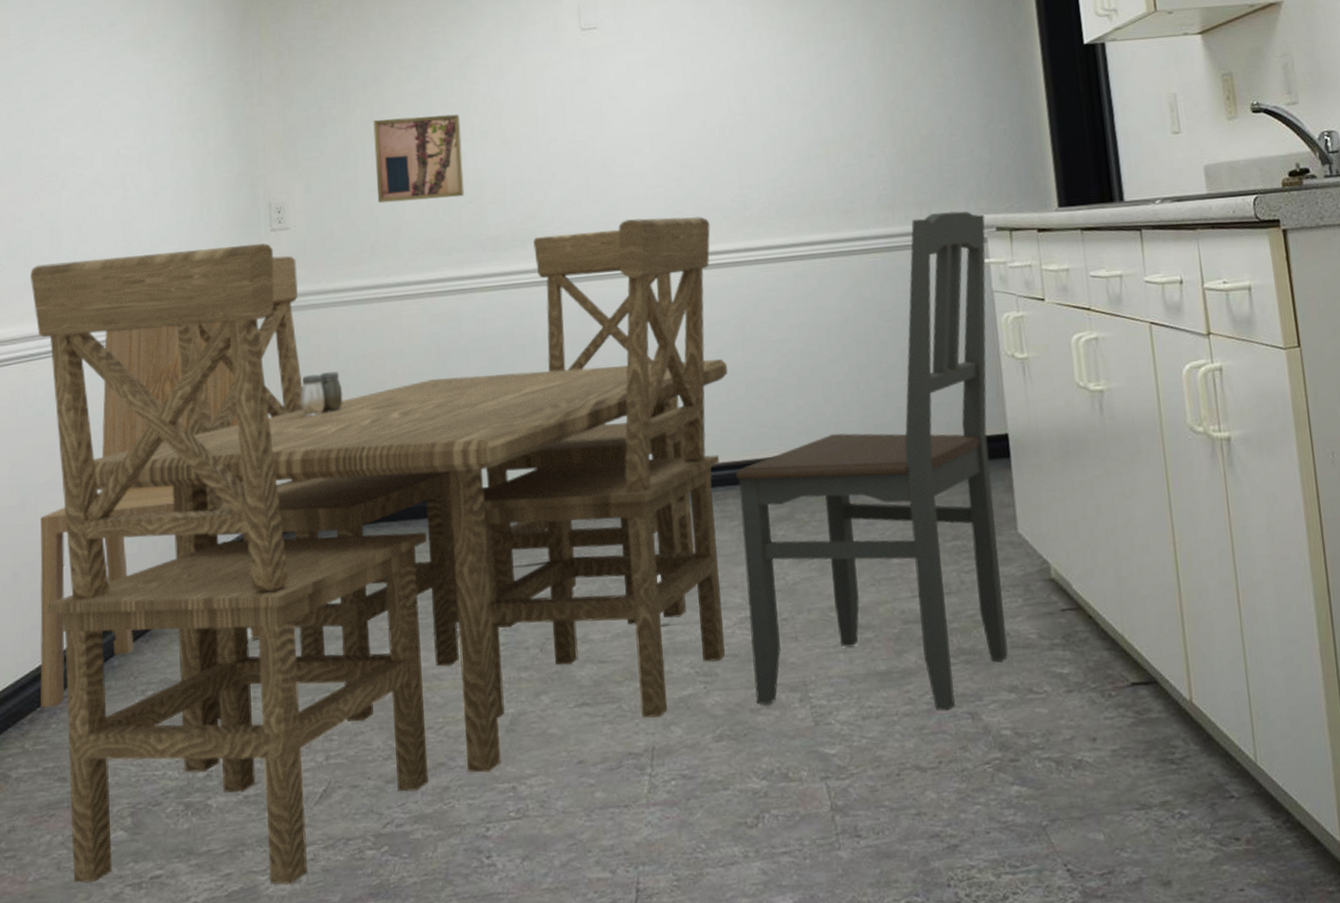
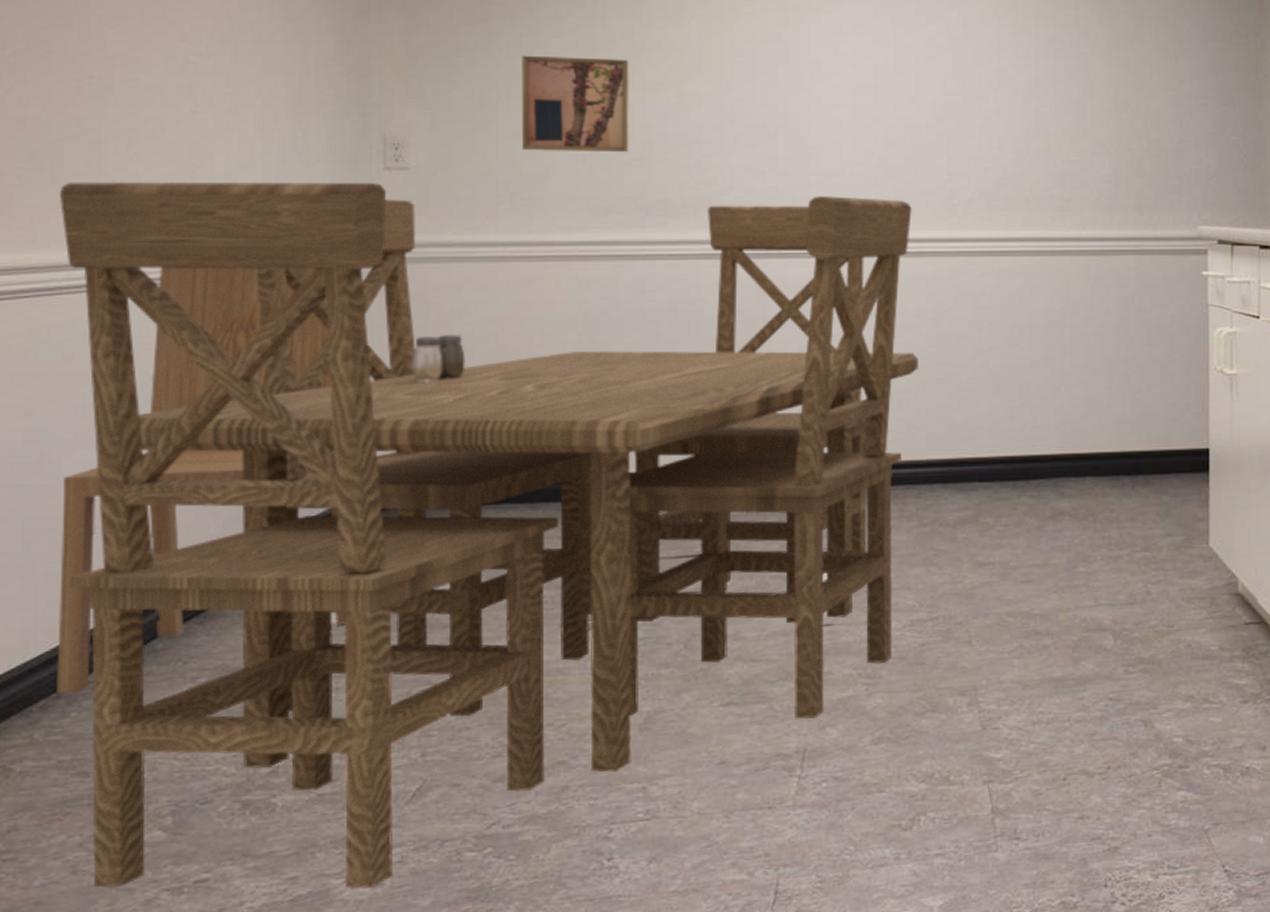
dining chair: present [736,211,1009,711] -> none [919,219,1207,718]

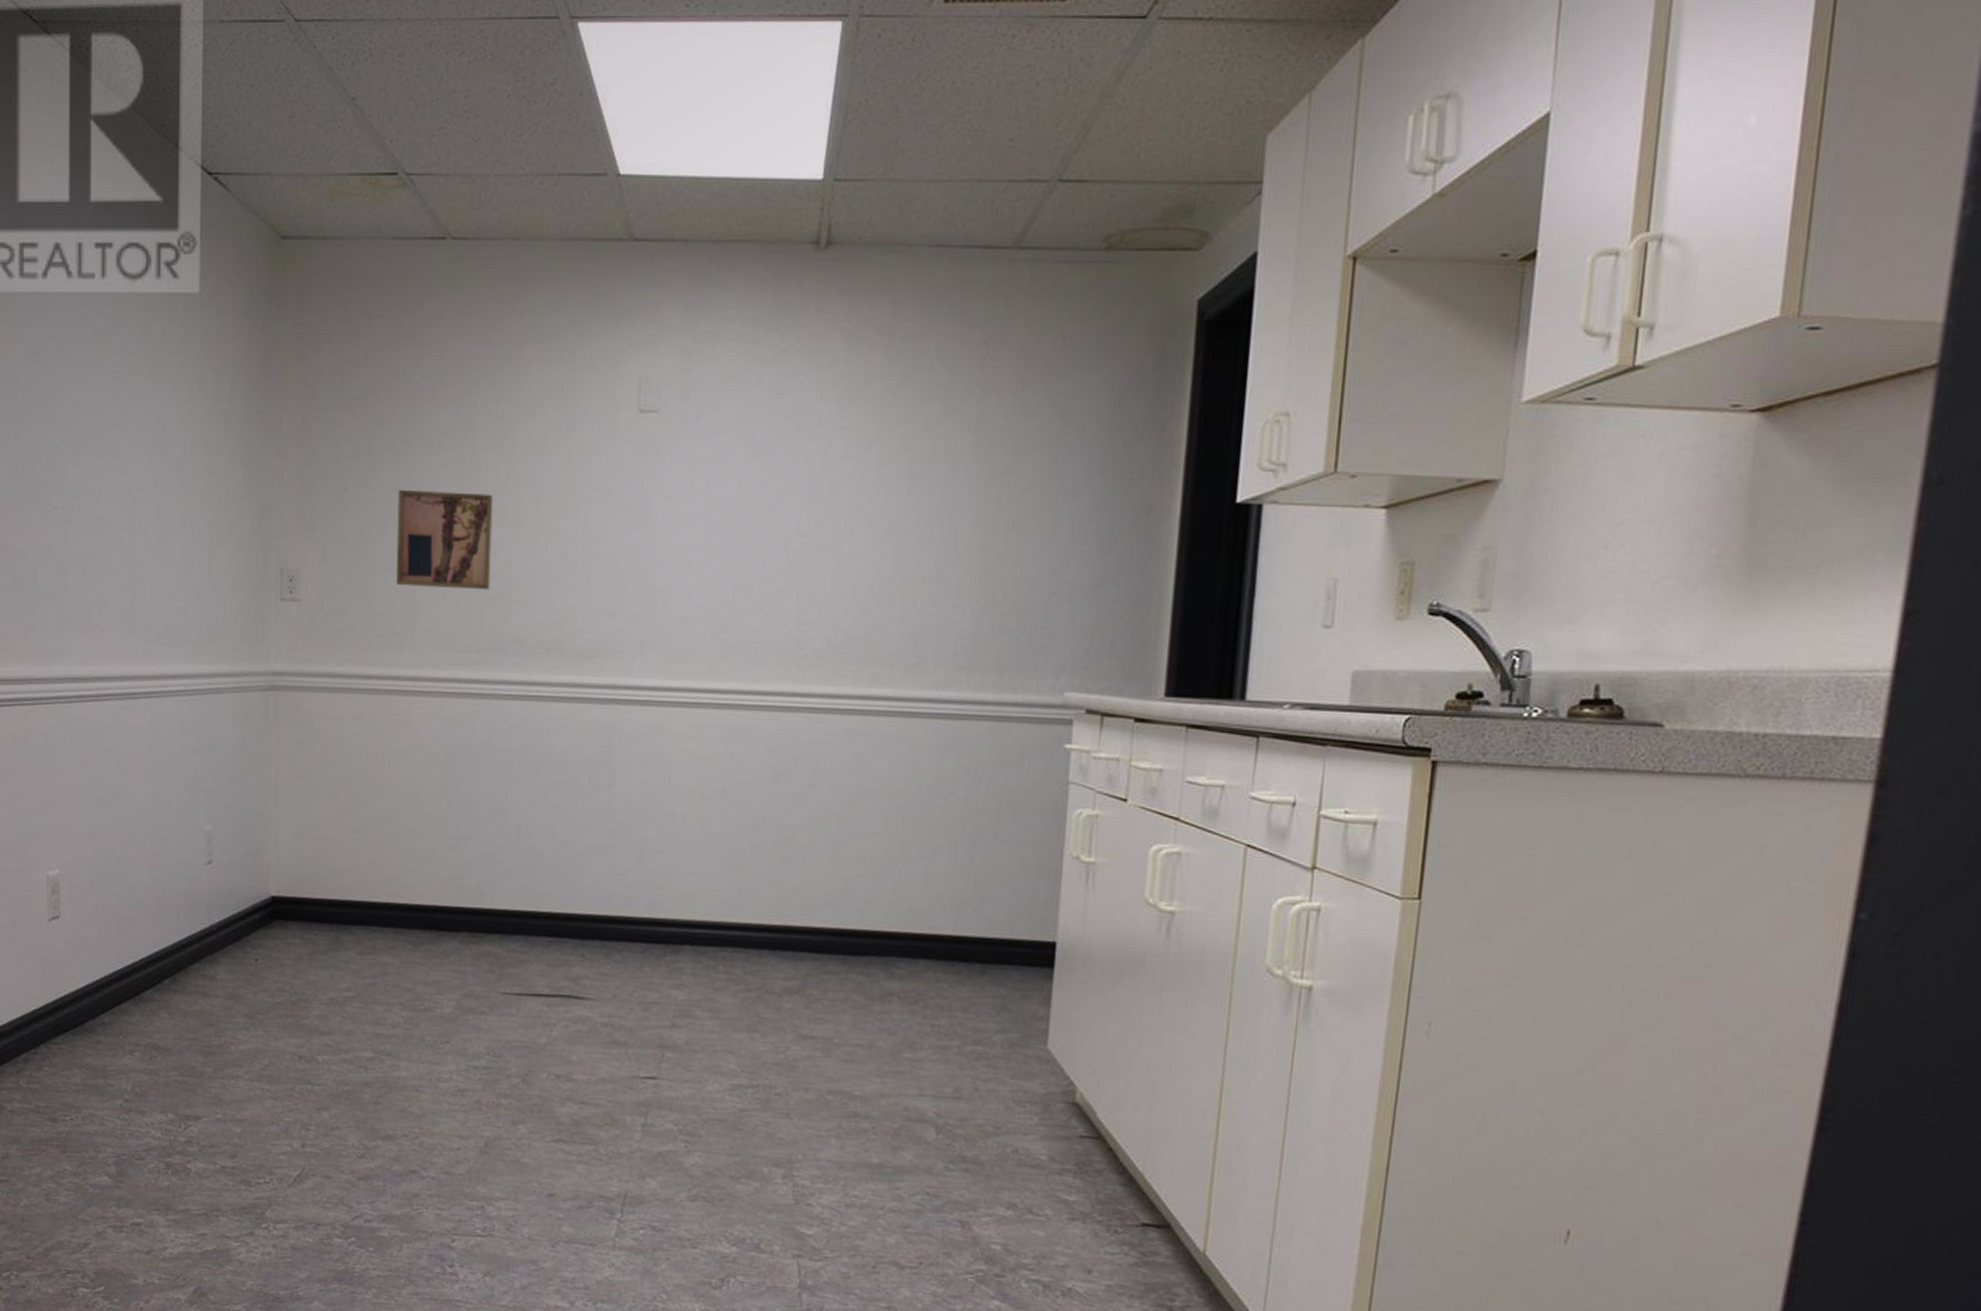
dining chair: present [57,267,363,694] -> none [35,685,262,1051]
dining set: present [60,181,919,888] -> none [34,604,757,1255]
salt and pepper shaker: present [411,333,465,382] -> none [300,761,344,806]

